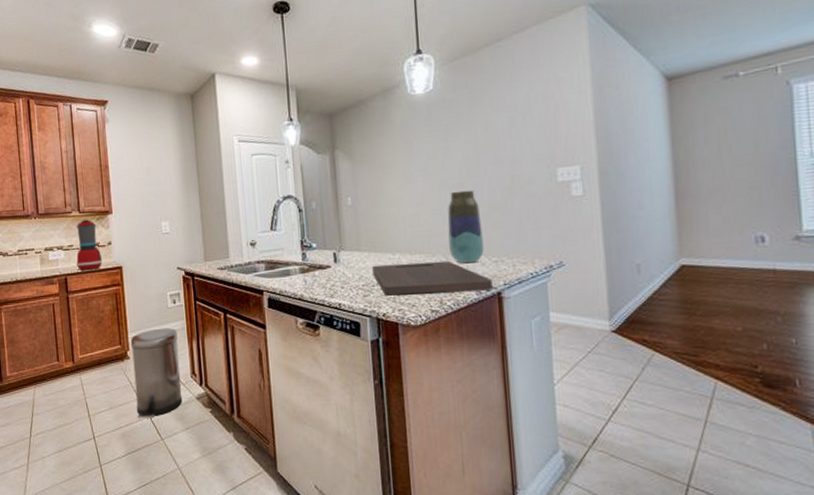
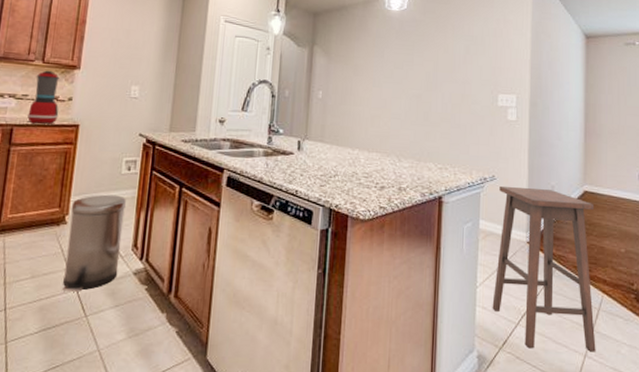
cutting board: present [371,260,493,296] -> none [331,157,435,194]
vase: present [447,190,484,264] -> none [402,100,433,167]
bar stool: none [570,269,712,446] -> present [492,186,596,352]

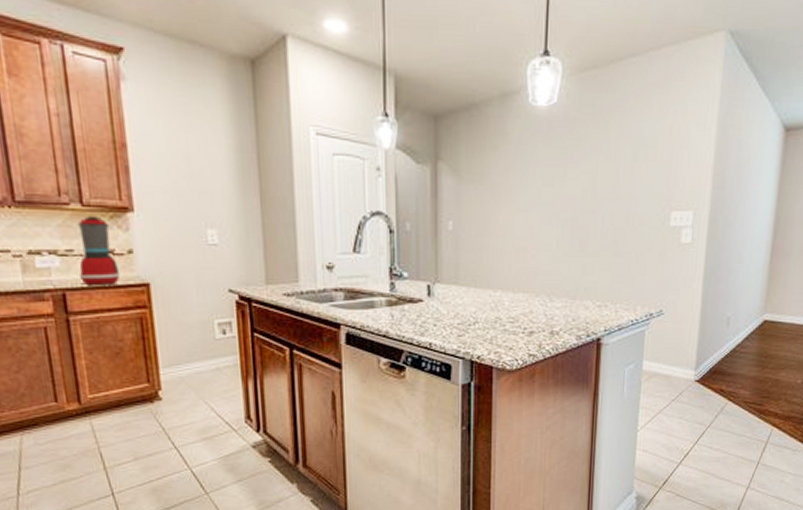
pedal bin: present [62,194,126,292] -> none [162,363,234,471]
bar stool: present [492,186,596,352] -> none [653,321,774,486]

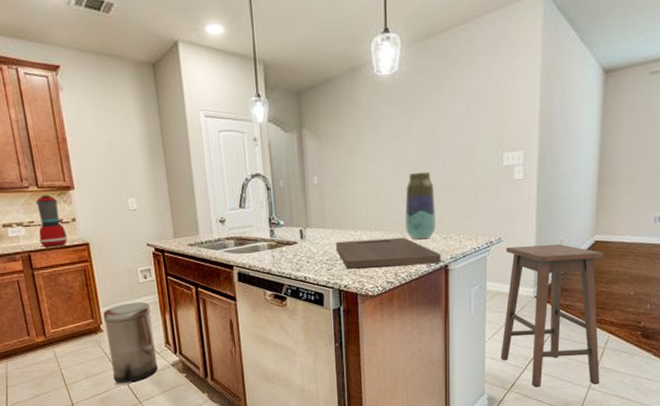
pedal bin: none [162,363,234,471] -> present [103,302,158,386]
cutting board: none [469,302,593,337] -> present [335,237,441,269]
vase: none [553,226,591,306] -> present [404,171,435,240]
bar stool: none [653,321,774,486] -> present [500,244,605,388]

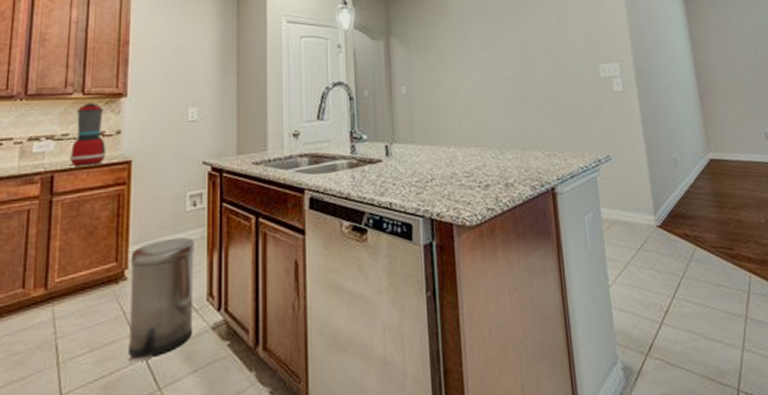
cutting board: present [335,237,441,269] -> none [425,154,547,193]
vase: present [404,171,435,240] -> none [501,82,537,158]
bar stool: present [500,244,605,388] -> none [616,163,754,350]

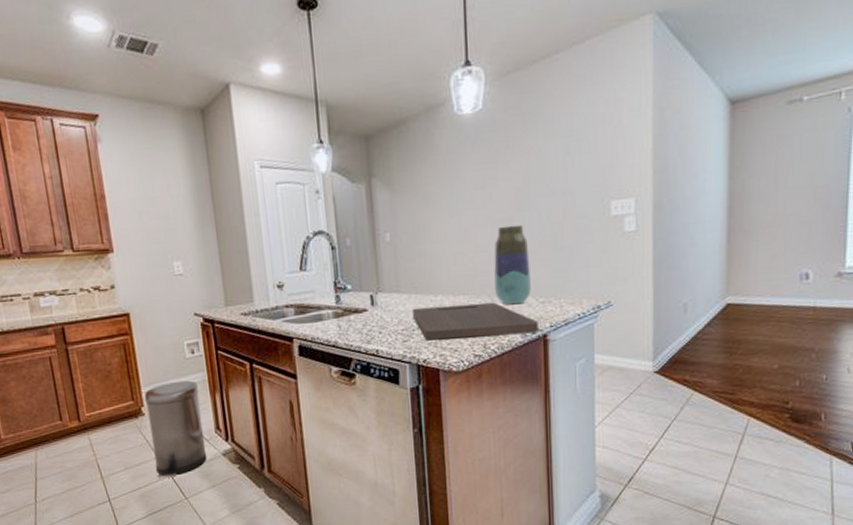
blender: present [70,102,106,167] -> none [70,259,106,320]
cutting board: none [425,154,547,193] -> present [411,302,538,341]
vase: none [501,82,537,158] -> present [493,224,531,305]

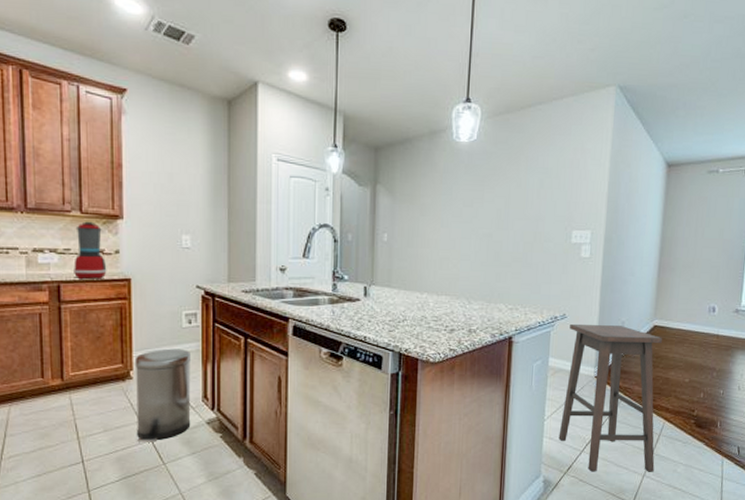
blender: none [70,259,106,320] -> present [74,221,107,280]
cutting board: present [411,302,538,341] -> none [399,302,506,334]
vase: present [493,224,531,305] -> none [472,240,504,309]
bar stool: none [614,308,740,483] -> present [558,323,663,472]

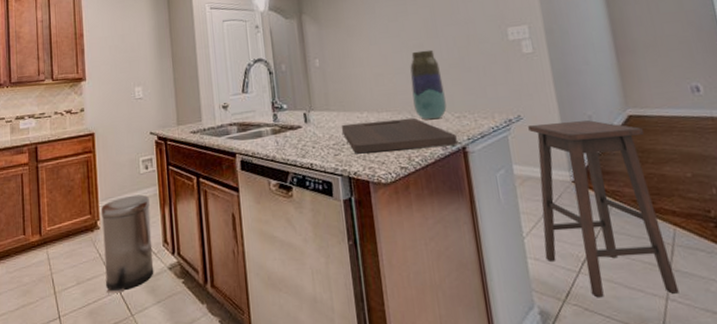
blender: present [74,221,107,280] -> none [48,86,75,140]
cutting board: none [399,302,506,334] -> present [341,117,458,154]
vase: none [472,240,504,309] -> present [410,49,447,120]

